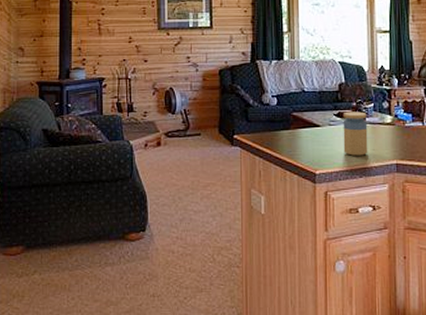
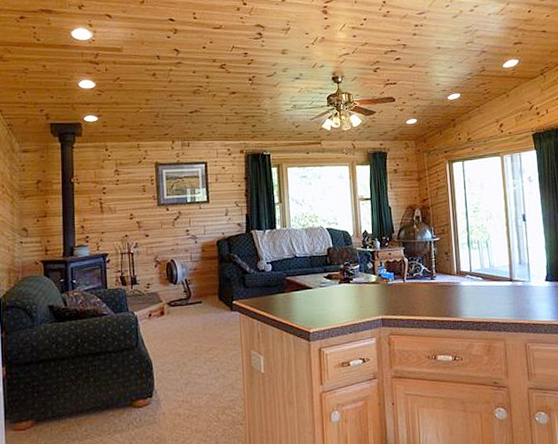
jar: present [343,111,368,156] -> none [332,273,356,314]

